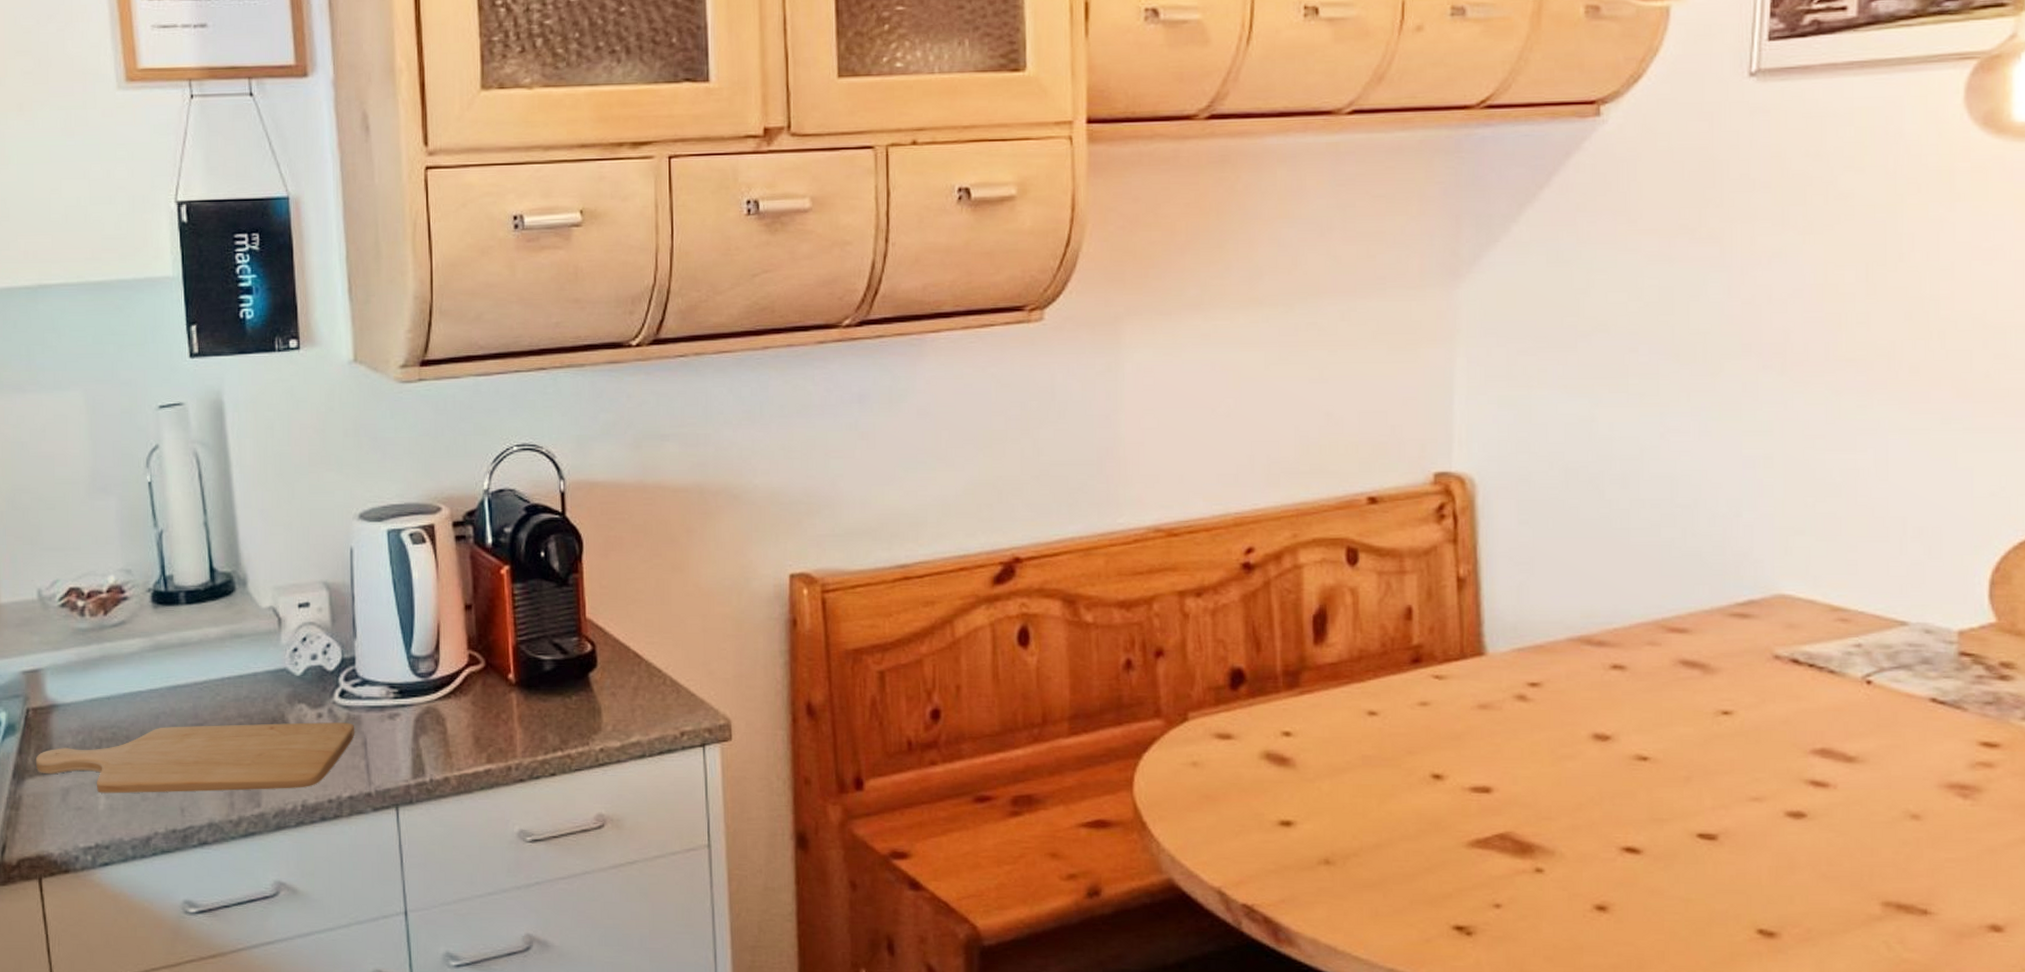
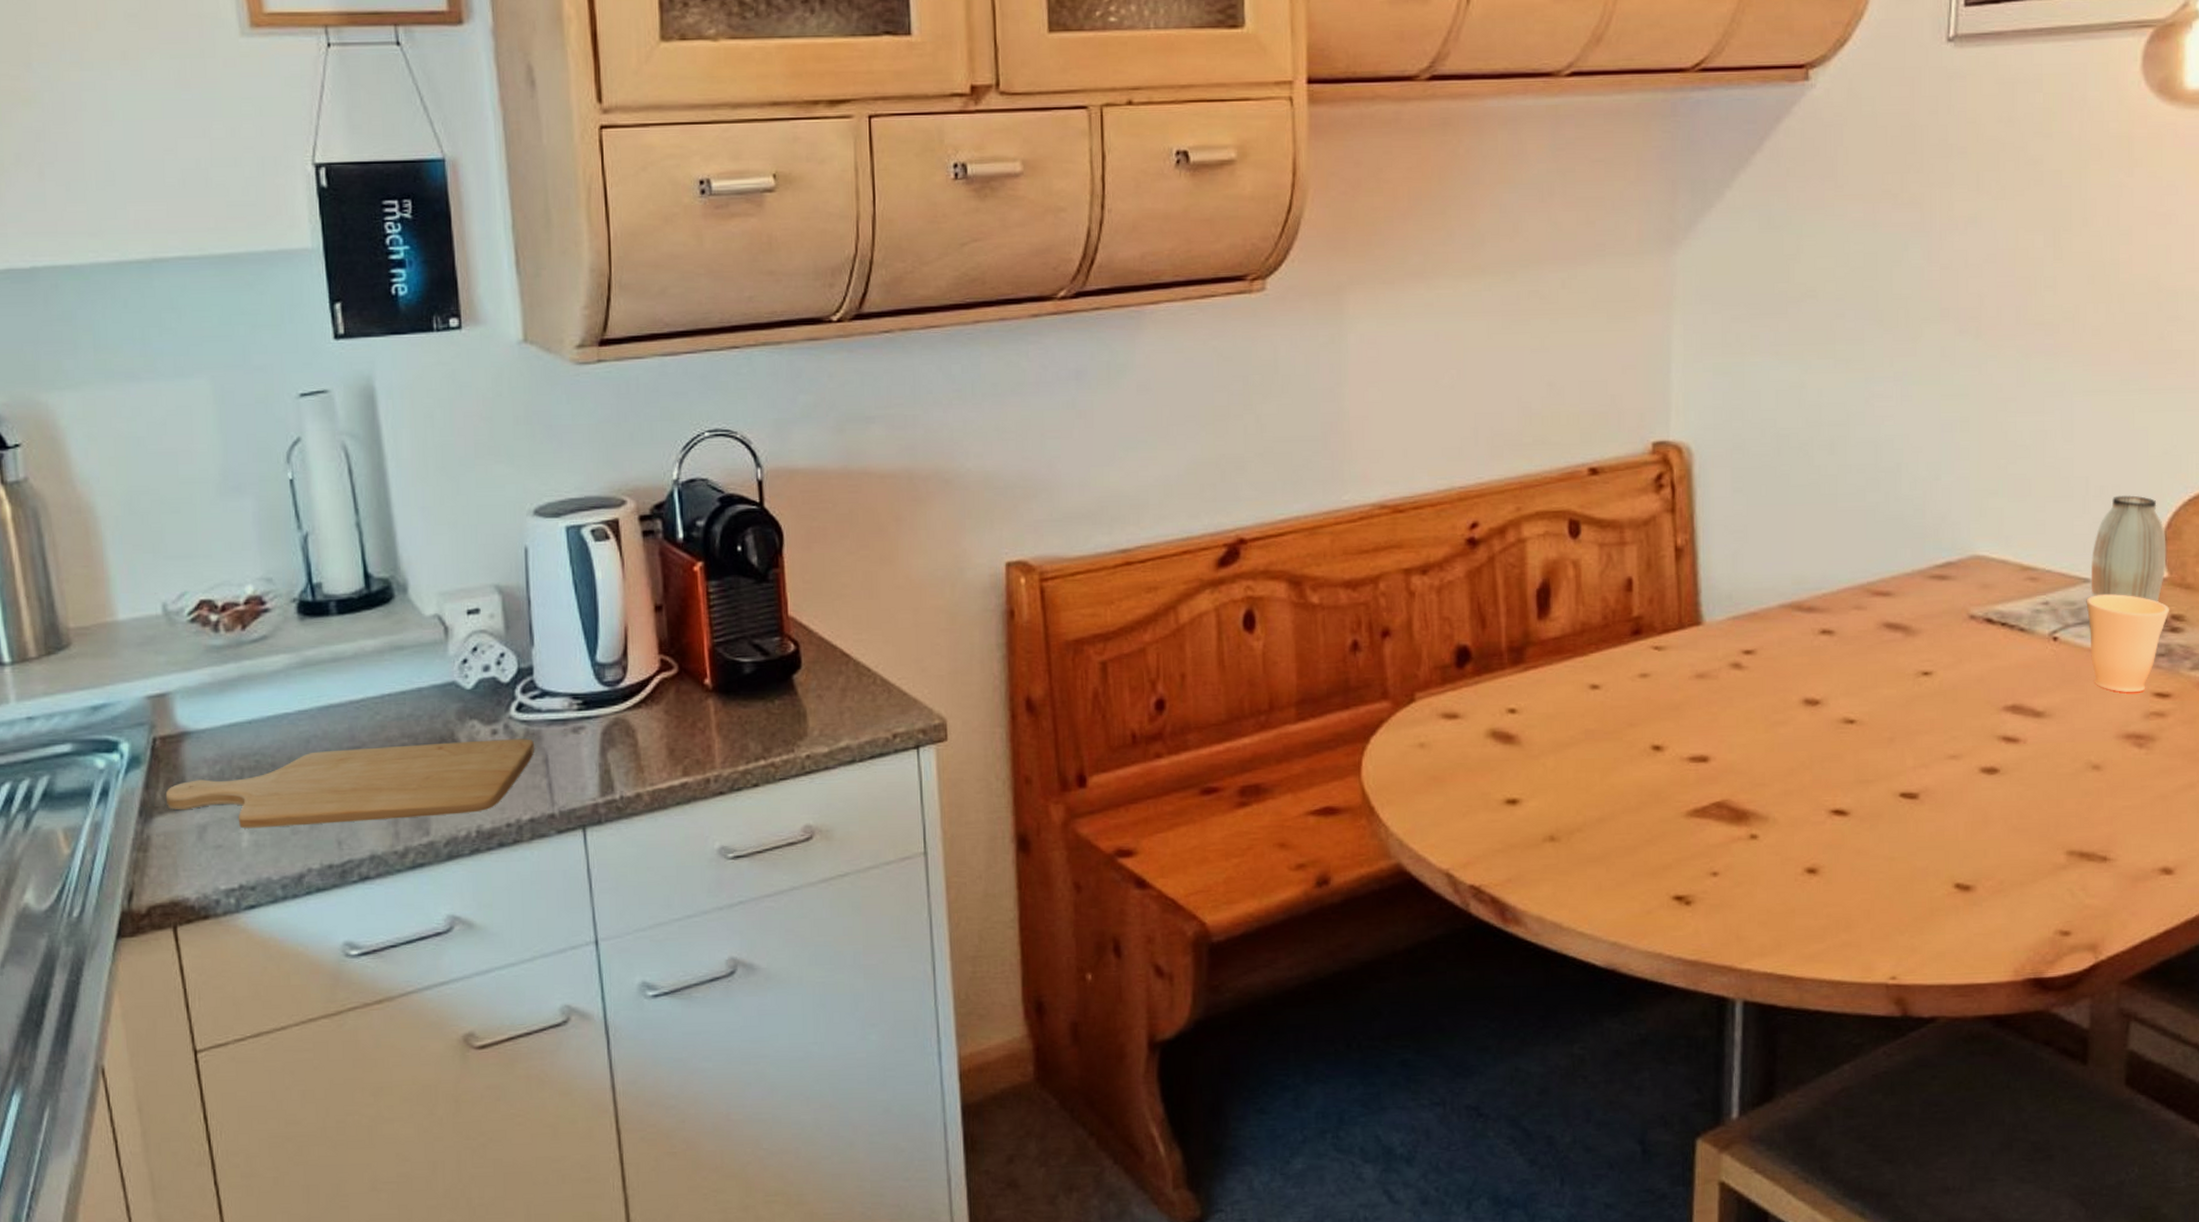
cup: none [1903,639,1999,741] -> present [2086,594,2170,693]
vase: none [1908,537,1994,649] -> present [2091,495,2167,602]

